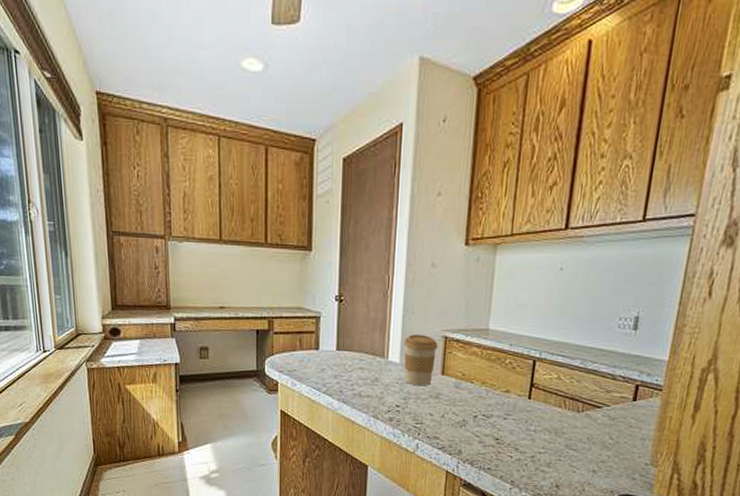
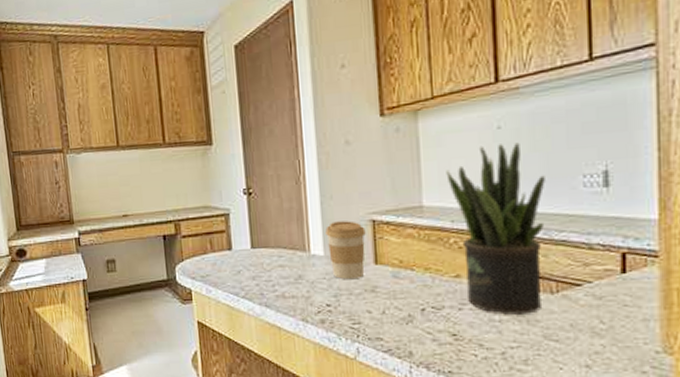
potted plant: none [512,283,590,427] -> present [446,142,545,315]

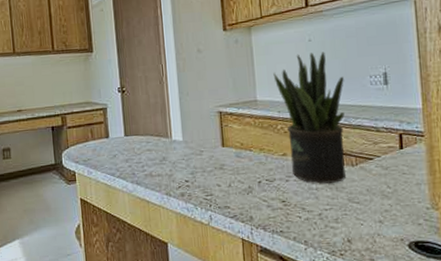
coffee cup: present [325,220,366,280] -> none [183,112,215,160]

